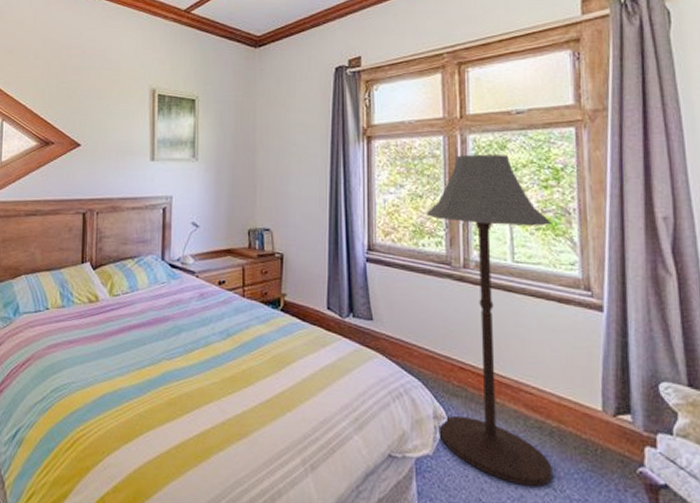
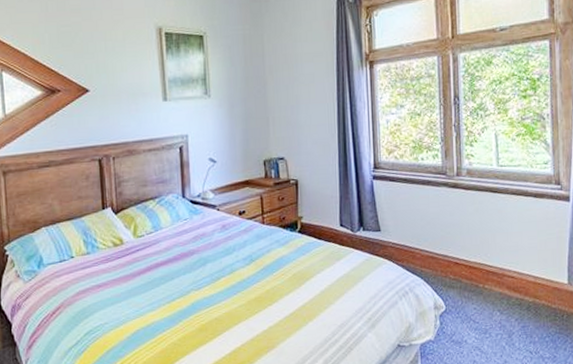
floor lamp: present [425,154,553,487] -> none [423,70,531,353]

